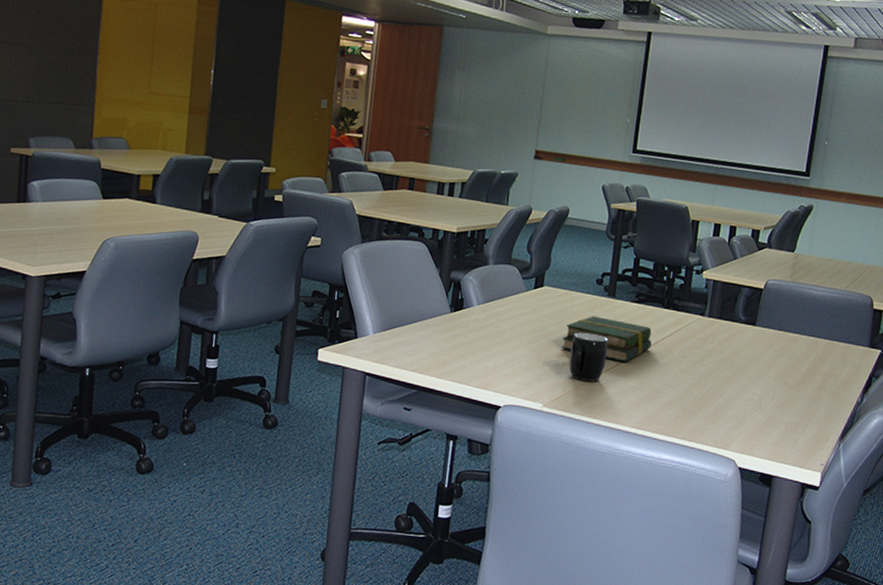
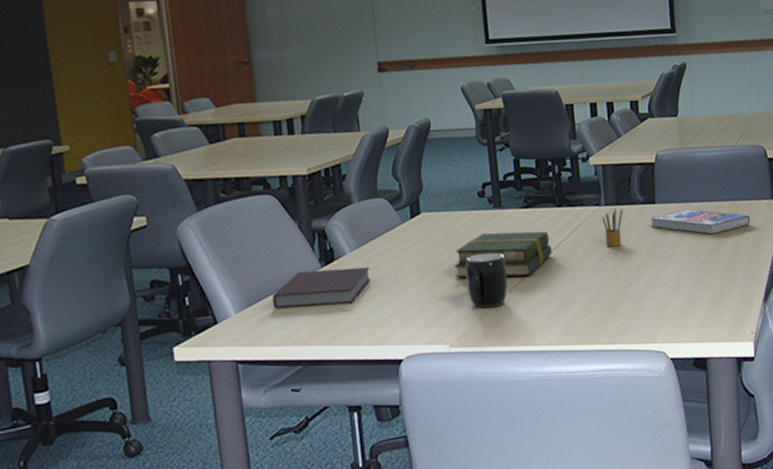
notebook: none [405,312,491,348] -> present [272,267,371,309]
pencil box: none [701,321,724,356] -> present [602,207,623,247]
book: none [747,336,844,367] -> present [650,208,751,235]

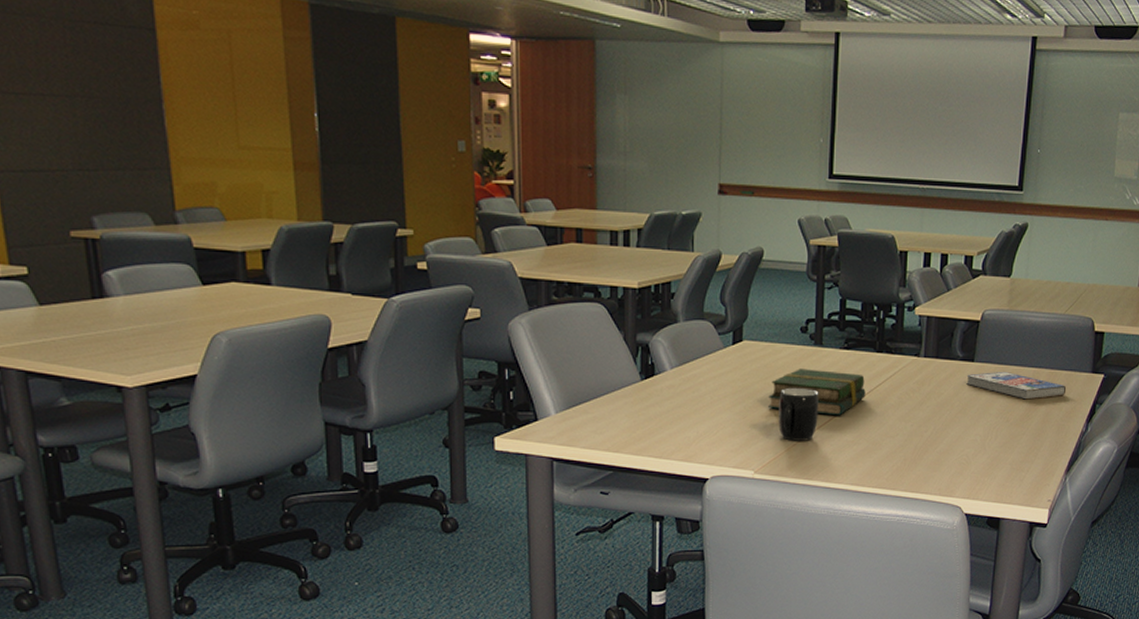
notebook: present [272,267,371,309] -> none [592,382,688,419]
pencil box: present [602,207,623,247] -> none [919,360,941,399]

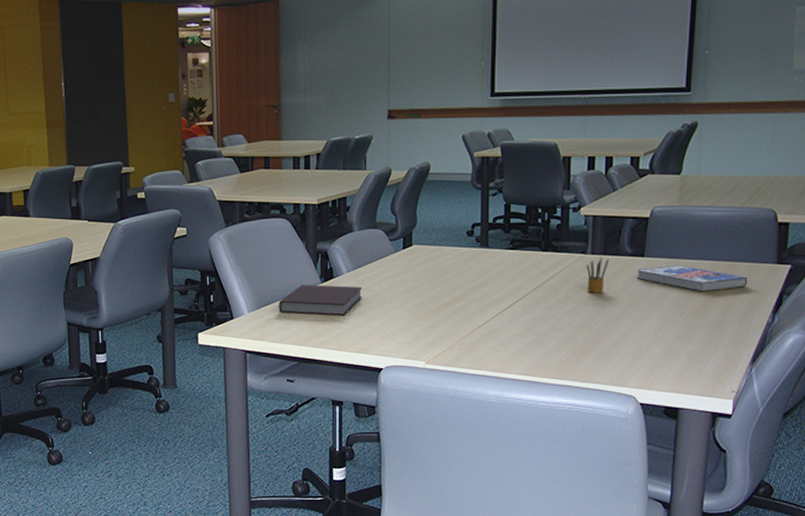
notebook: none [592,382,688,419] -> present [279,285,363,316]
book: present [768,368,866,416] -> none [438,268,532,311]
mug: present [778,387,819,441] -> none [448,286,486,334]
pencil box: none [919,360,941,399] -> present [586,257,609,293]

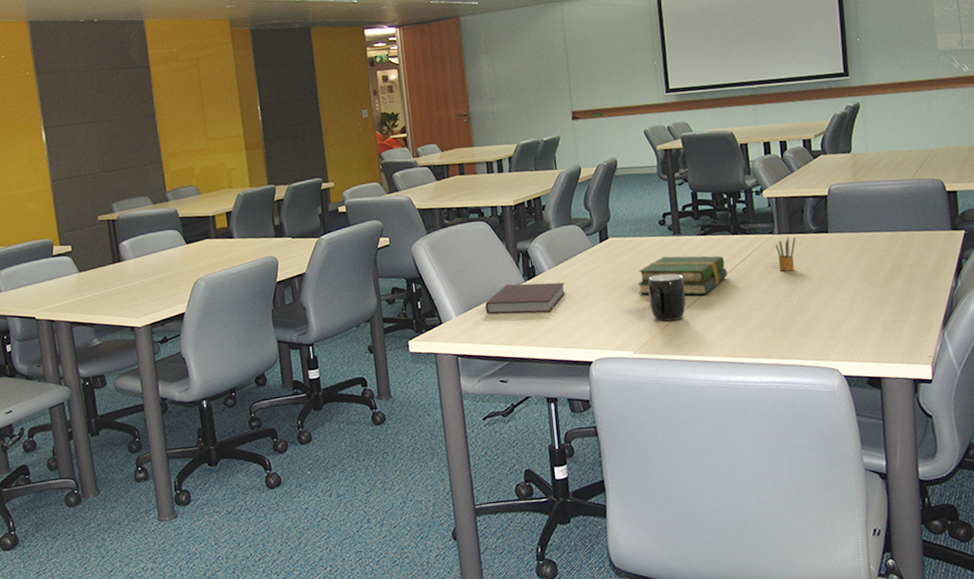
book: none [438,268,532,311] -> present [638,255,728,295]
mug: none [448,286,486,334] -> present [647,273,687,322]
book: present [637,264,748,292] -> none [823,238,928,263]

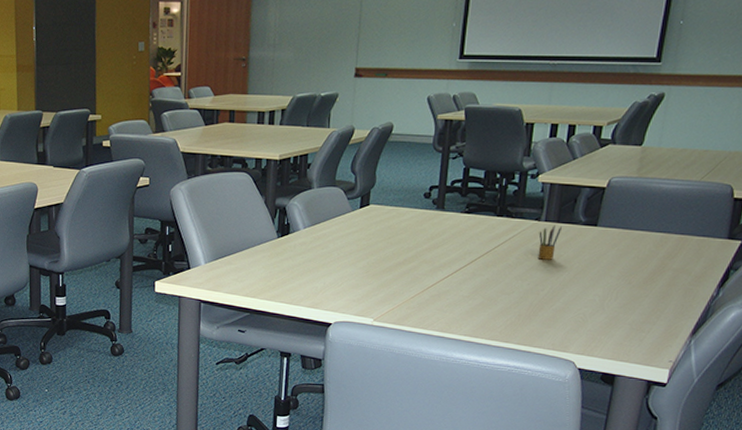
notebook: present [485,282,566,314] -> none [235,239,318,271]
book: present [638,255,728,295] -> none [390,230,484,273]
mug: present [647,273,687,322] -> none [398,246,438,295]

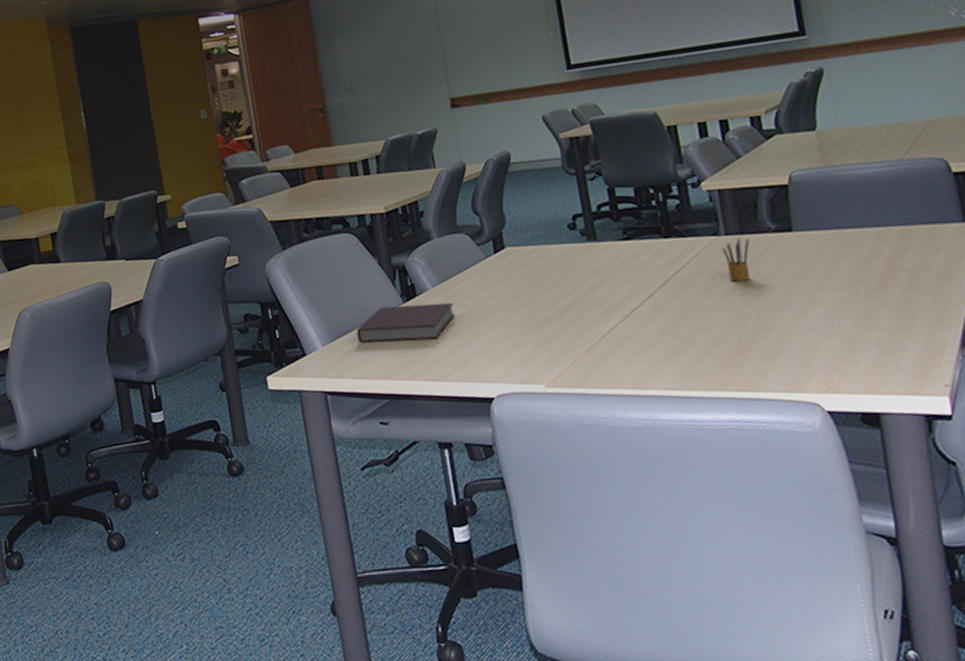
notebook: none [235,239,318,271] -> present [356,302,456,343]

